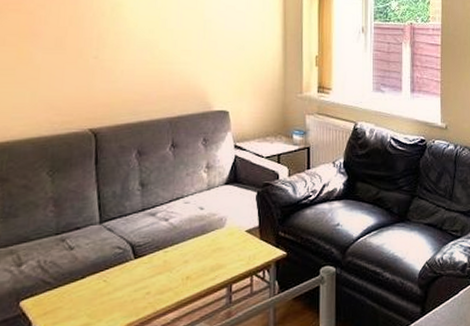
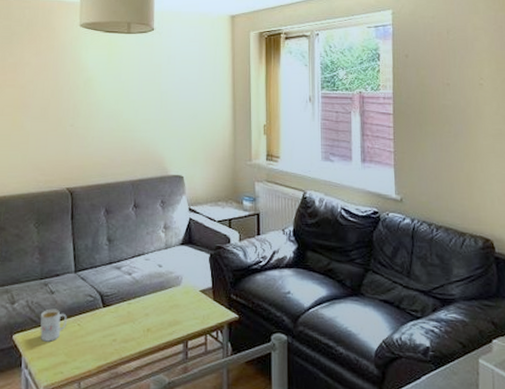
mug: none [55,266,90,305] -> present [40,308,67,342]

